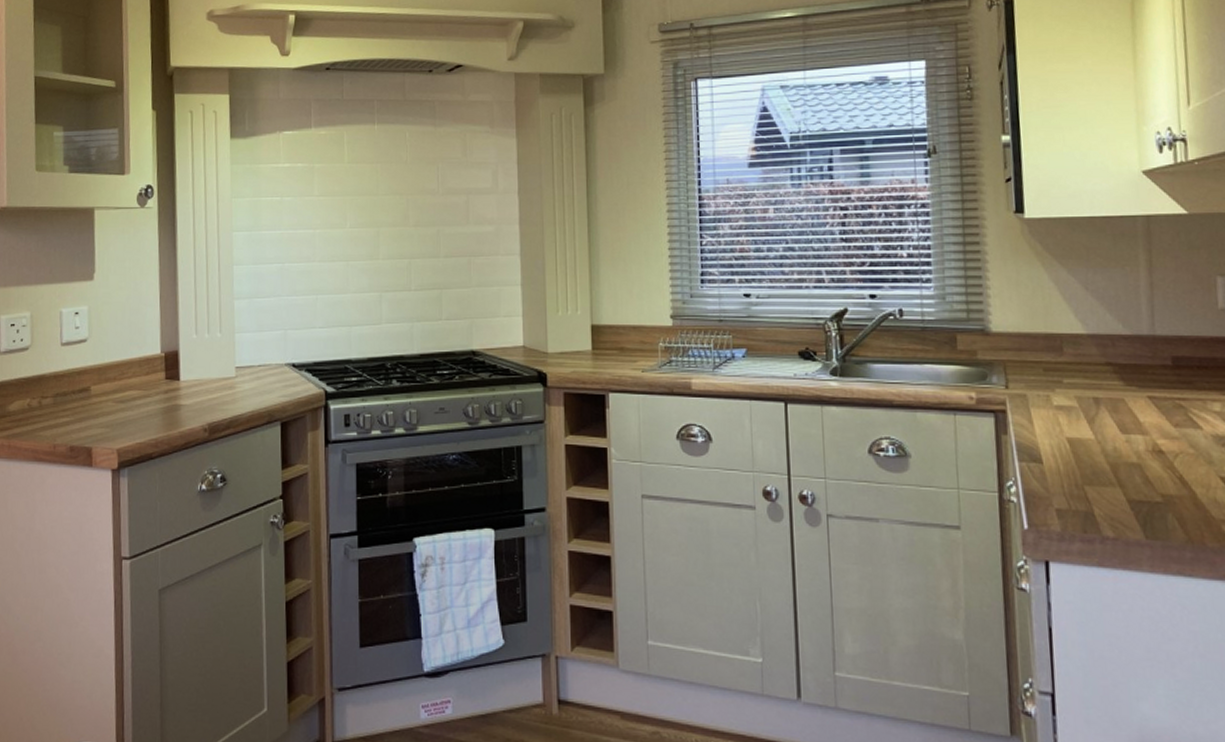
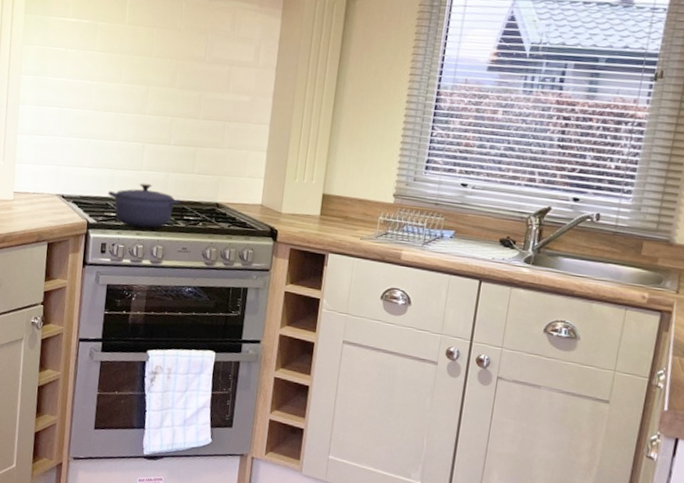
cooking pot: none [346,338,430,390] -> present [108,183,180,229]

